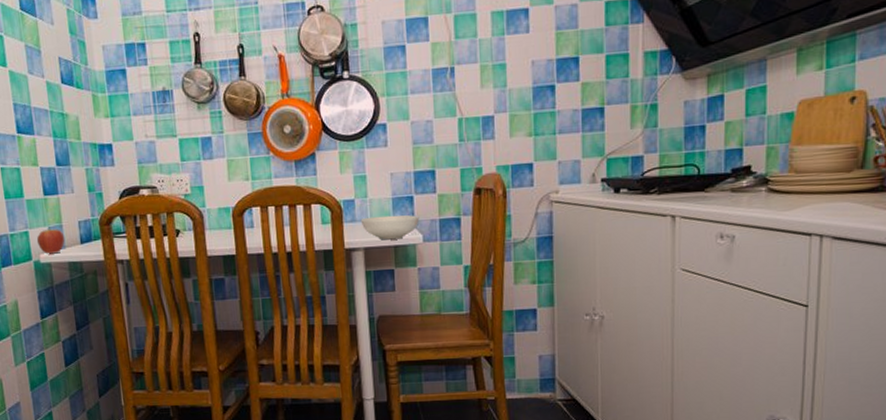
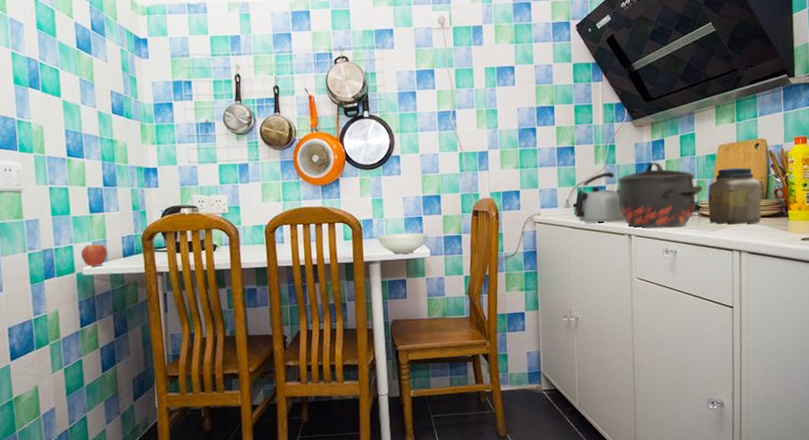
kettle: none [603,138,668,204] -> present [575,172,625,225]
cooking pot: none [656,124,773,208] -> present [615,162,702,229]
jar: none [780,128,857,202] -> present [708,167,762,225]

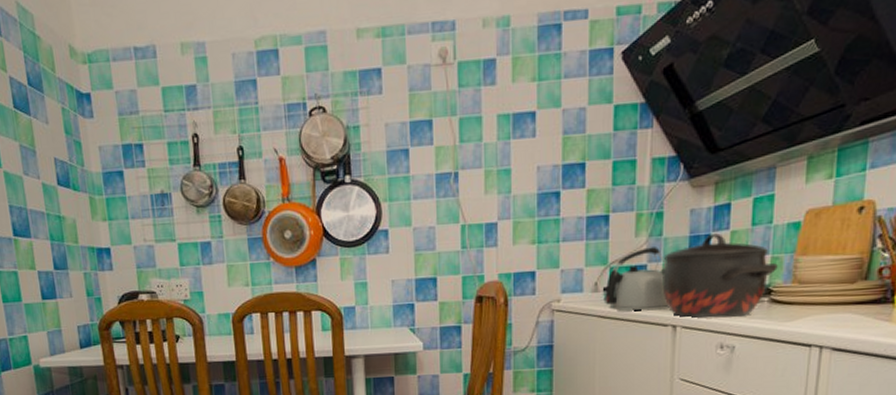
fruit: present [80,242,108,267] -> none [35,331,65,359]
bowl: present [377,232,428,254] -> none [361,322,420,348]
jar: present [708,167,762,225] -> none [782,238,862,313]

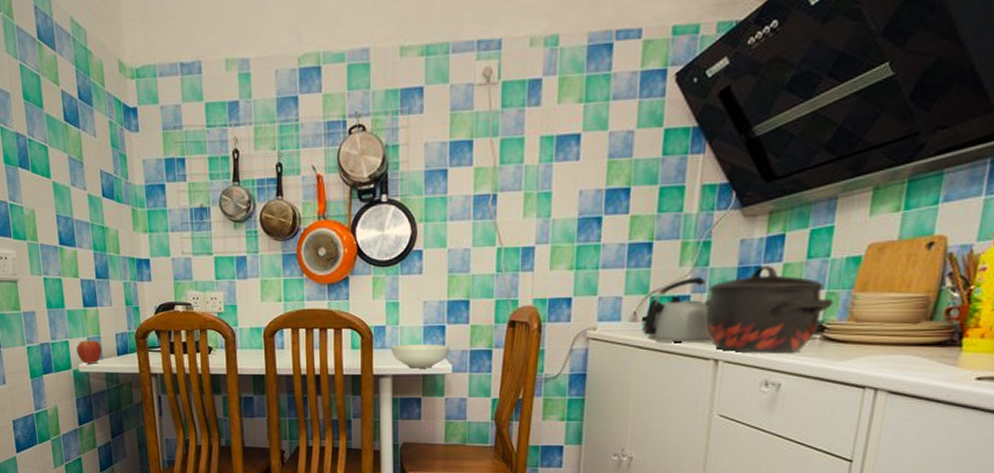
fruit: none [35,331,65,359] -> present [76,338,103,364]
bowl: none [361,322,420,348] -> present [390,344,450,368]

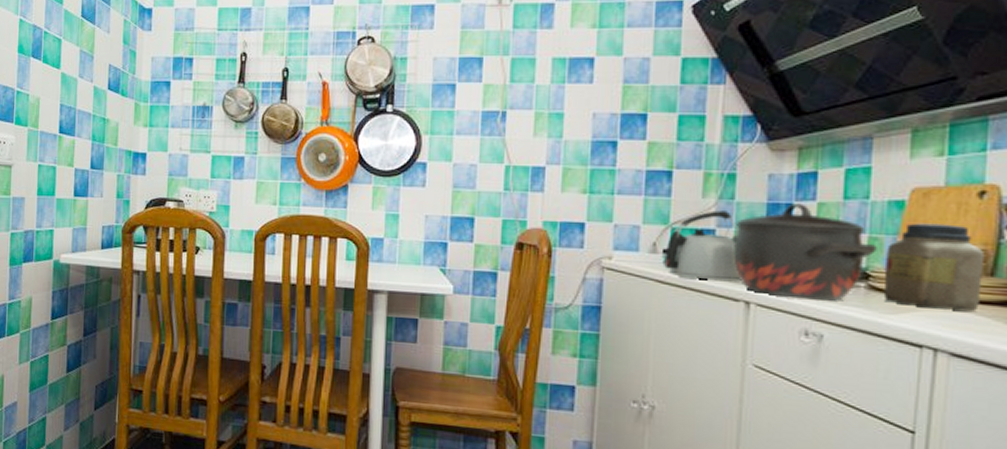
fruit: present [76,338,103,364] -> none [60,228,87,256]
bowl: present [390,344,450,368] -> none [387,259,452,287]
jar: none [835,275,927,353] -> present [883,223,985,311]

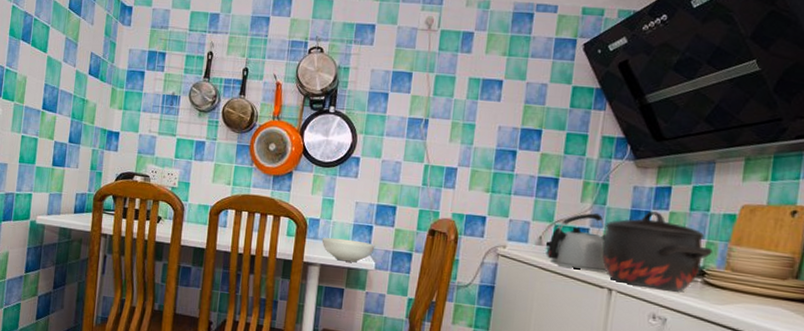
bowl: none [387,259,452,287] -> present [322,237,375,263]
jar: present [883,223,985,311] -> none [714,233,793,306]

